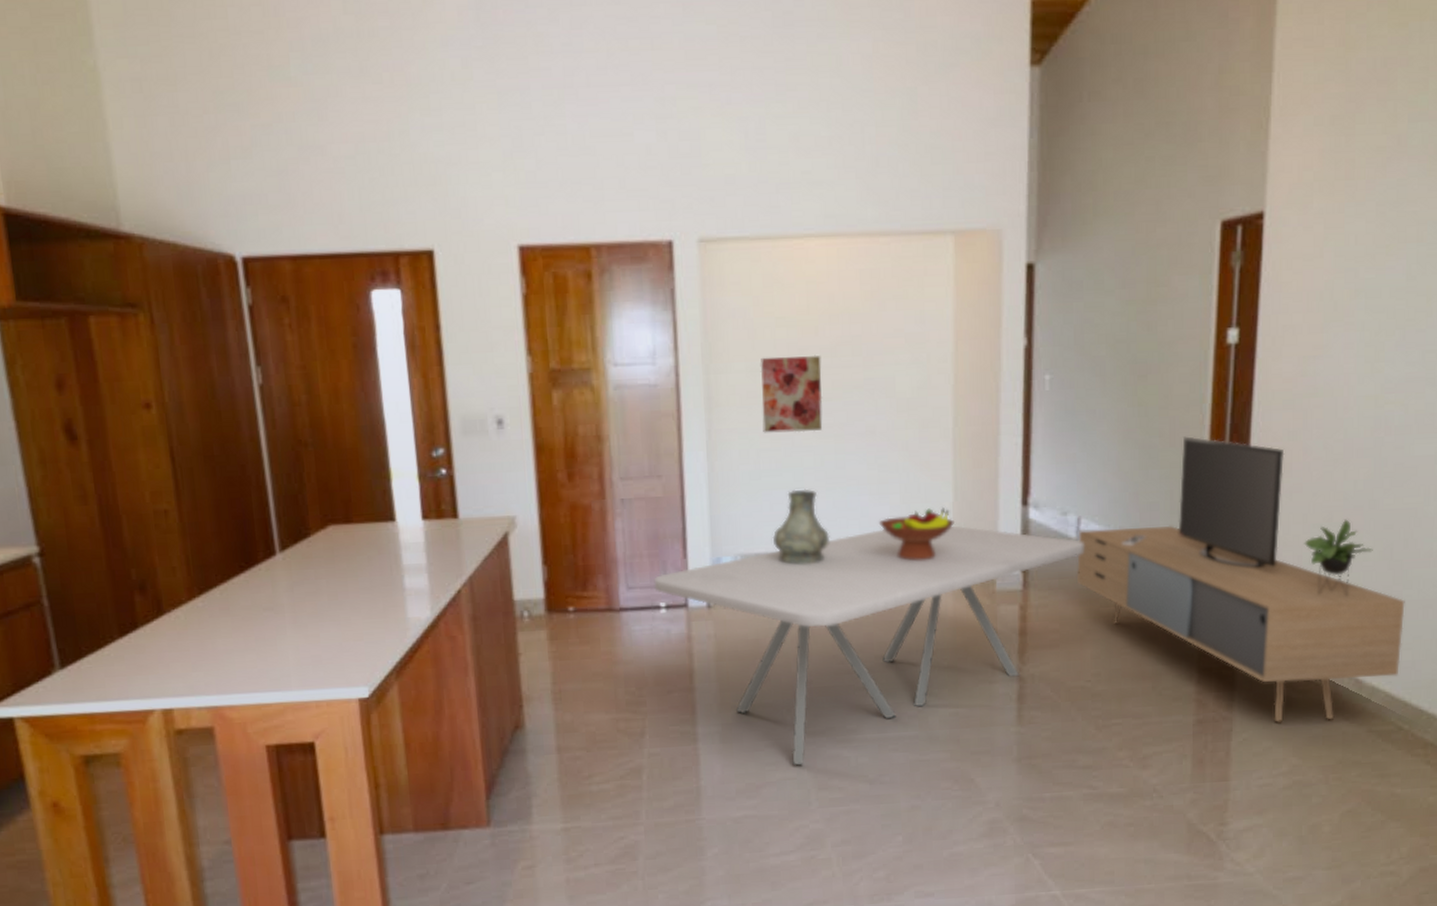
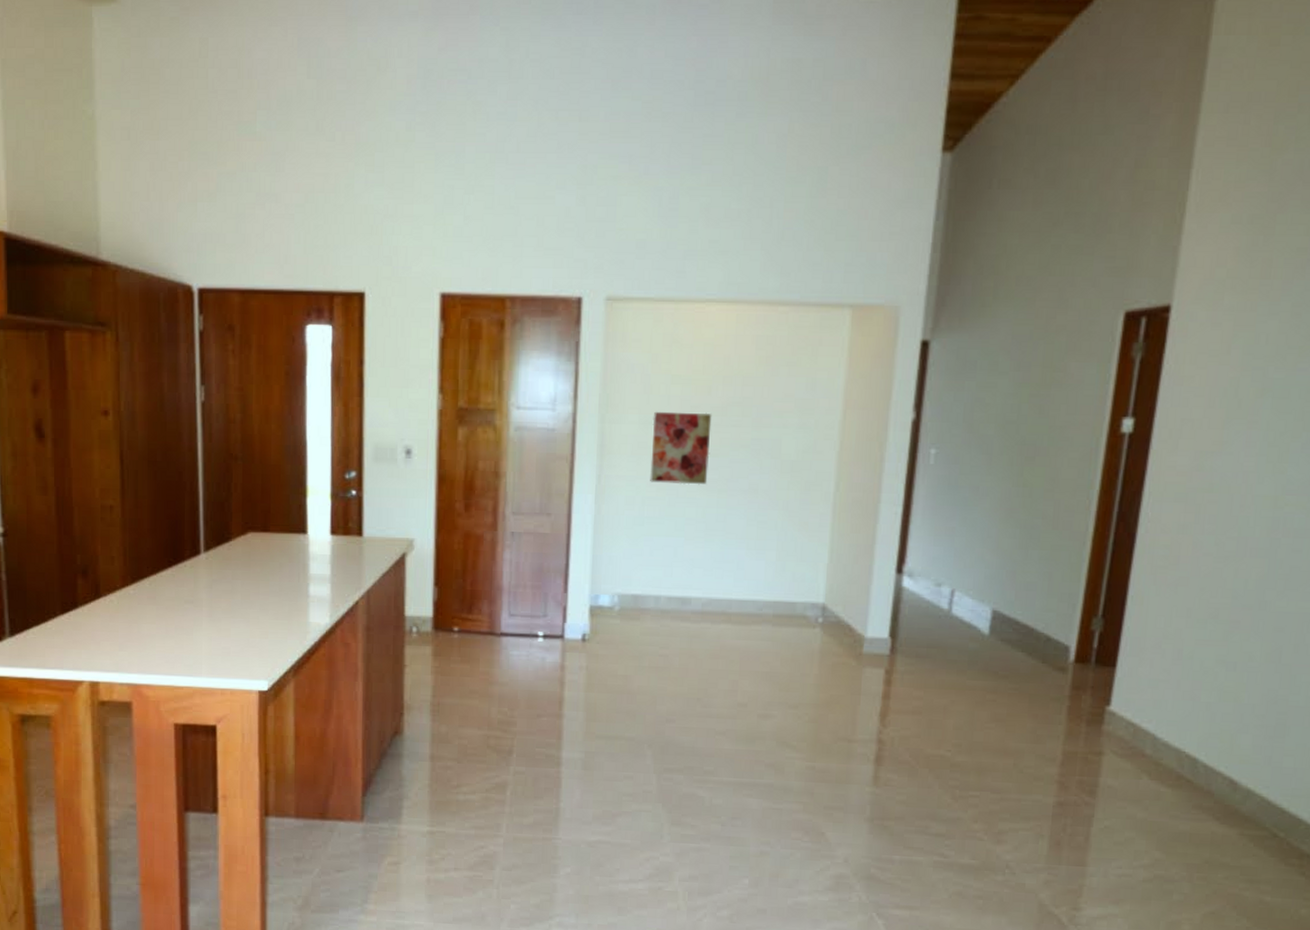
dining table: present [654,525,1085,766] -> none [534,583,956,799]
vase: present [772,489,830,565] -> none [649,537,705,609]
fruit bowl: present [878,508,956,561] -> none [753,567,828,617]
media console: present [1076,436,1405,722] -> none [945,520,1291,818]

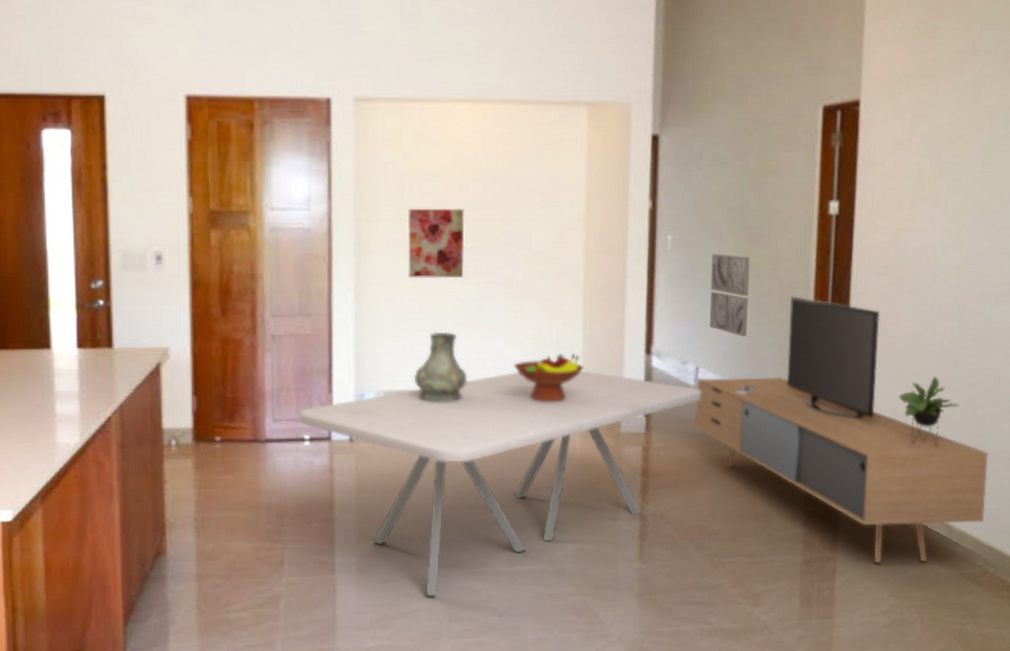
dining table: none [534,583,956,799] -> present [299,370,702,597]
vase: none [649,537,705,609] -> present [414,331,468,403]
fruit bowl: none [753,567,828,617] -> present [513,353,585,402]
media console: none [945,520,1291,818] -> present [694,296,988,564]
wall art: none [970,471,1023,561] -> present [709,254,750,337]

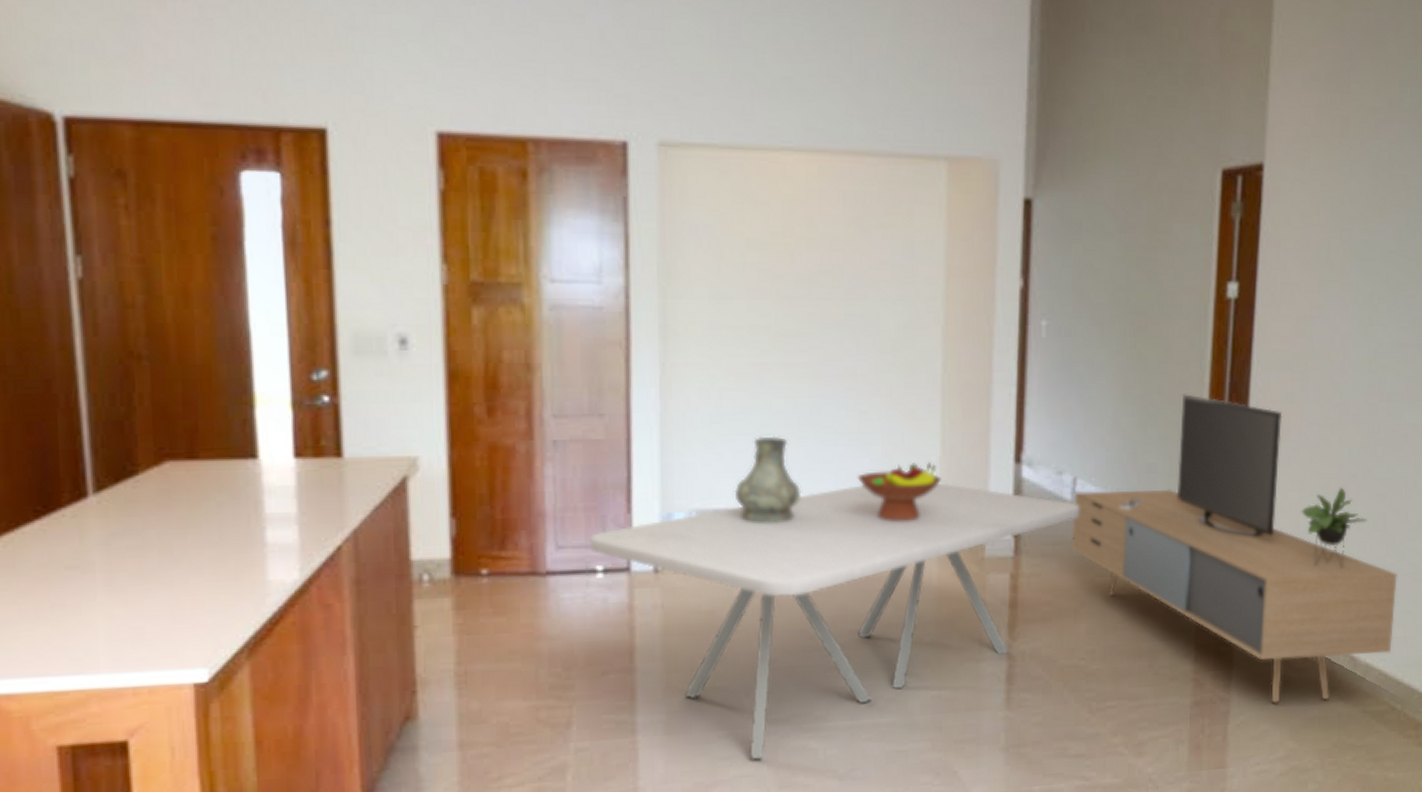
wall art: present [407,208,465,279] -> none [726,283,798,371]
wall art: present [709,254,750,337] -> none [1089,343,1137,442]

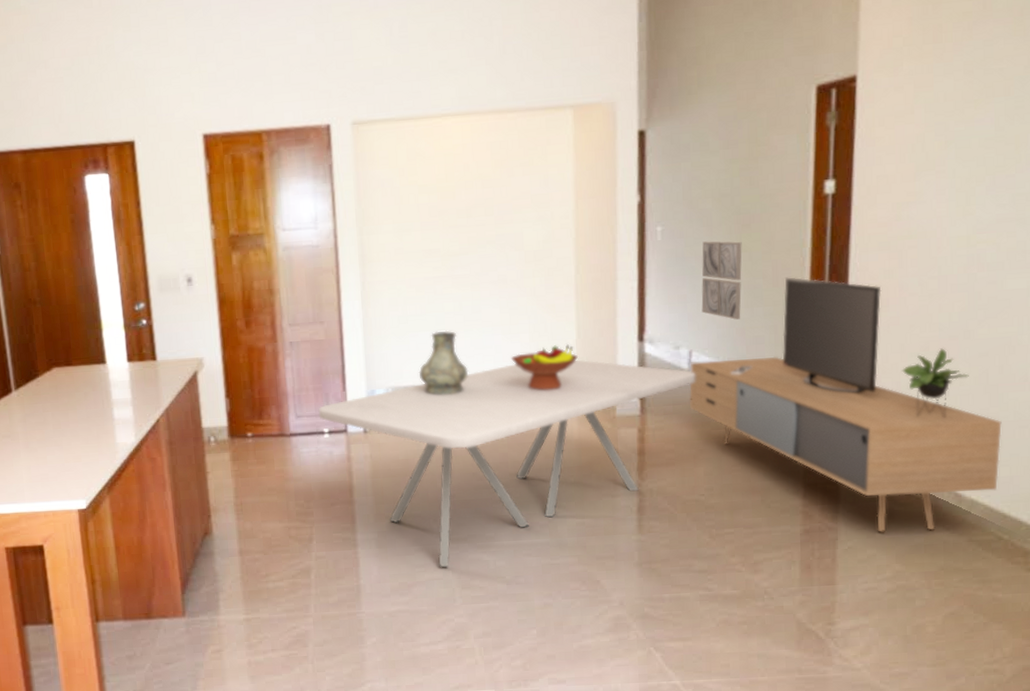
wall art: none [1089,343,1137,442] -> present [701,241,742,320]

